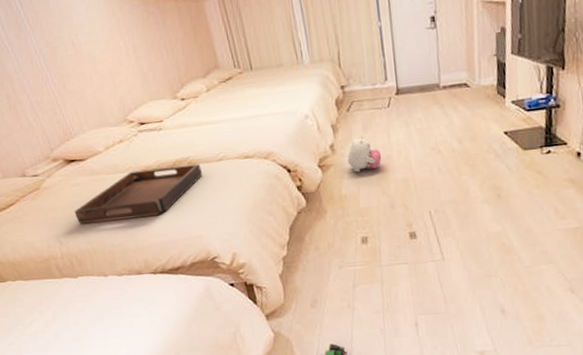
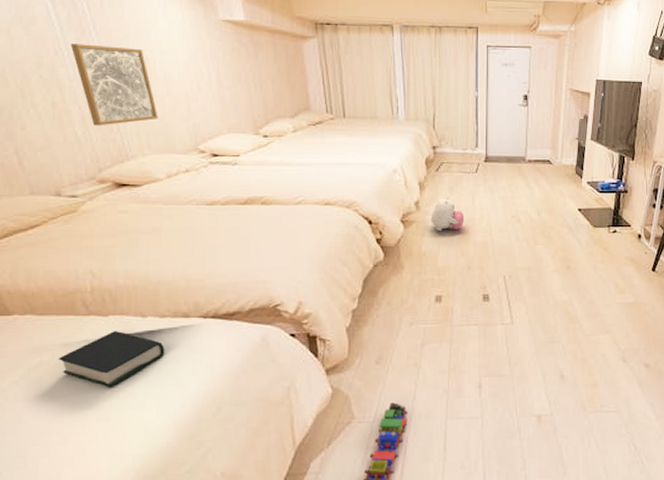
wall art: none [12,34,91,111] -> present [70,44,158,126]
book: none [46,290,127,339] -> present [59,331,165,387]
serving tray: present [74,163,203,225] -> none [116,204,277,257]

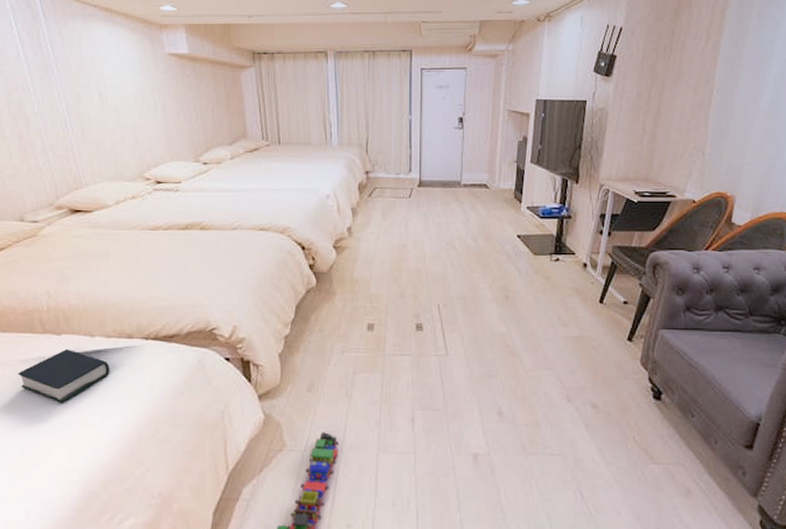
wall art: present [70,44,158,126] -> none [35,81,109,156]
plush toy: present [431,196,465,231] -> none [363,221,398,257]

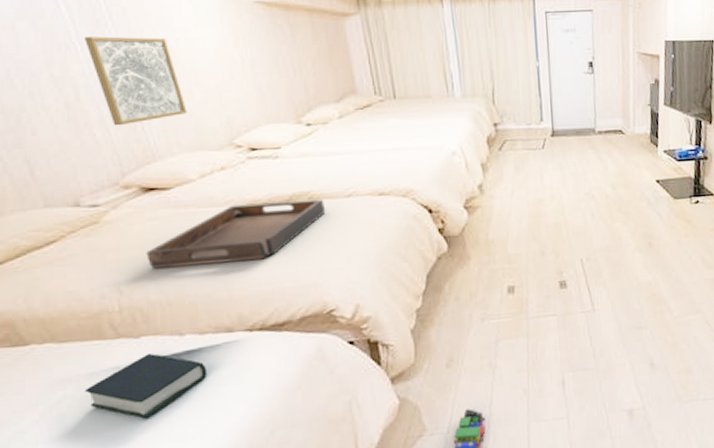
wall art: none [35,81,109,156] -> present [83,36,187,126]
serving tray: none [70,229,214,279] -> present [146,199,326,270]

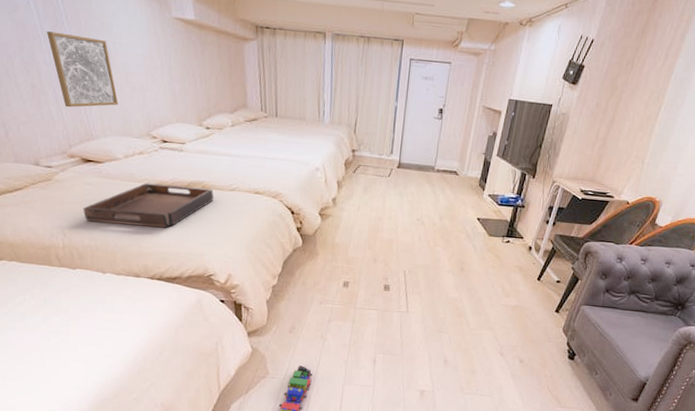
book: present [85,354,208,419] -> none [38,282,120,326]

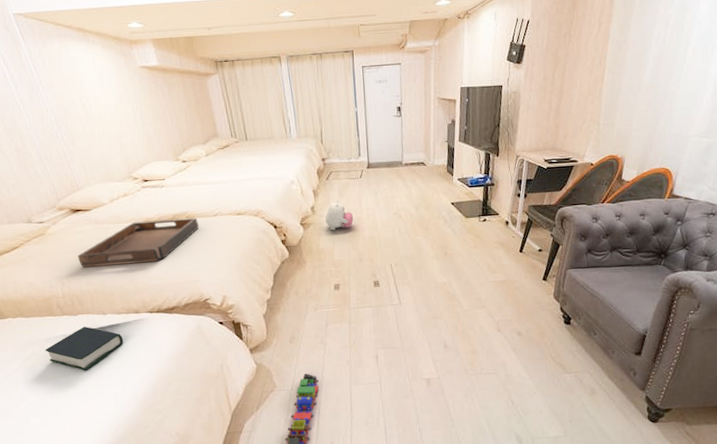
book: none [38,282,120,326] -> present [45,327,124,371]
wall art: present [46,31,118,108] -> none [24,97,98,165]
plush toy: none [345,195,375,226] -> present [325,200,354,230]

